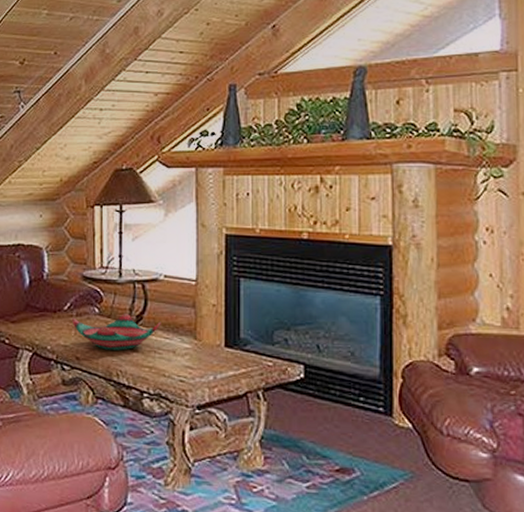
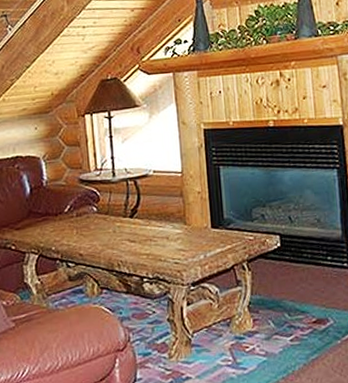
decorative bowl: present [71,314,161,350] -> none [72,209,154,244]

